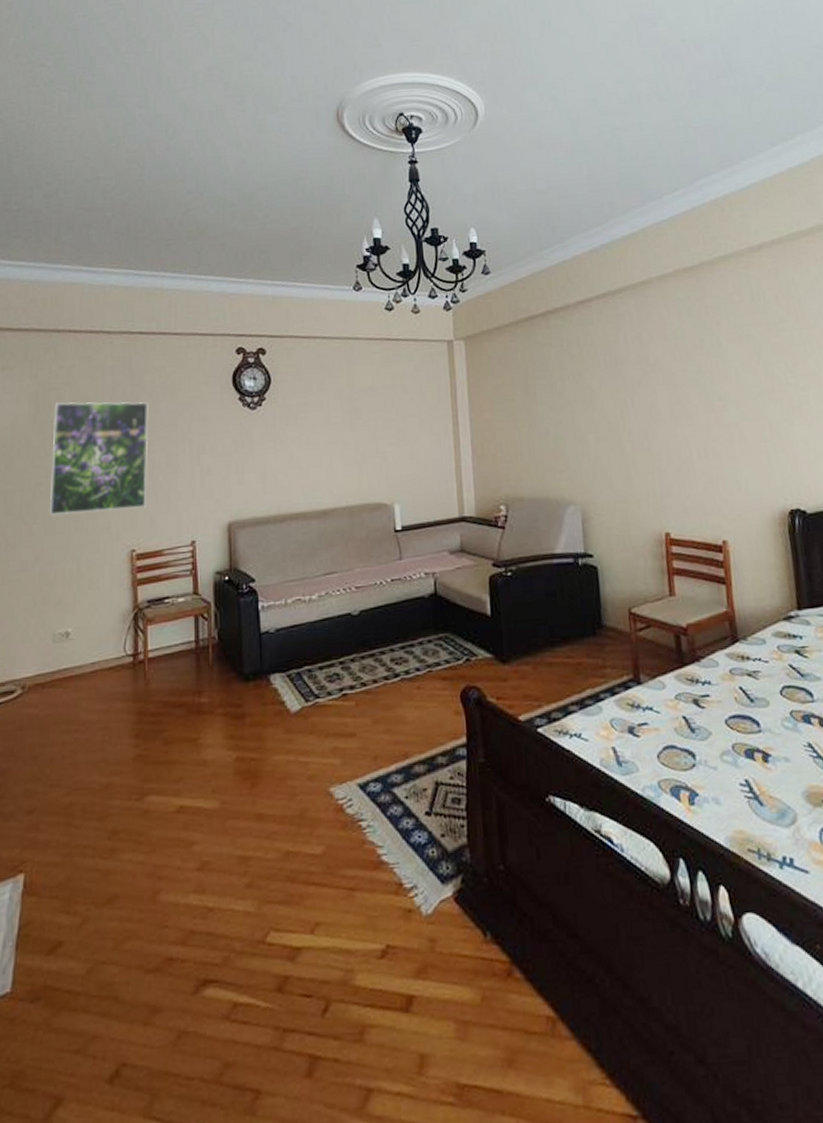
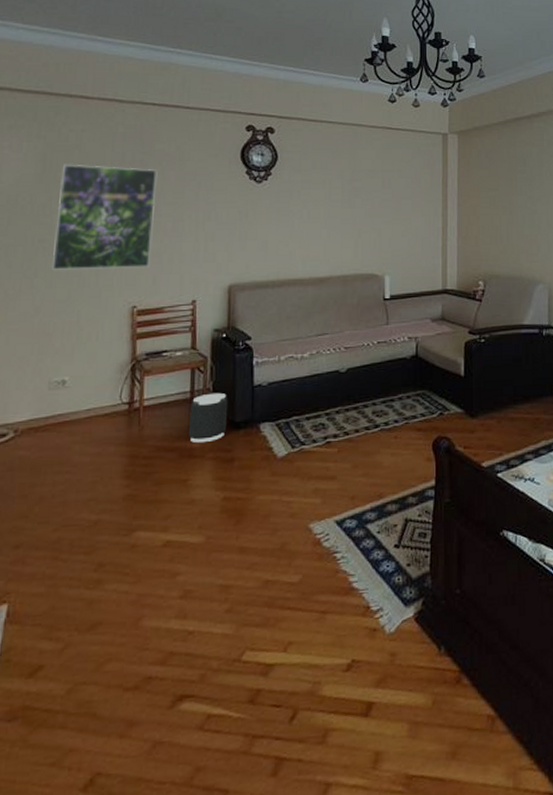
speaker: none [196,641,236,697] -> present [189,392,228,443]

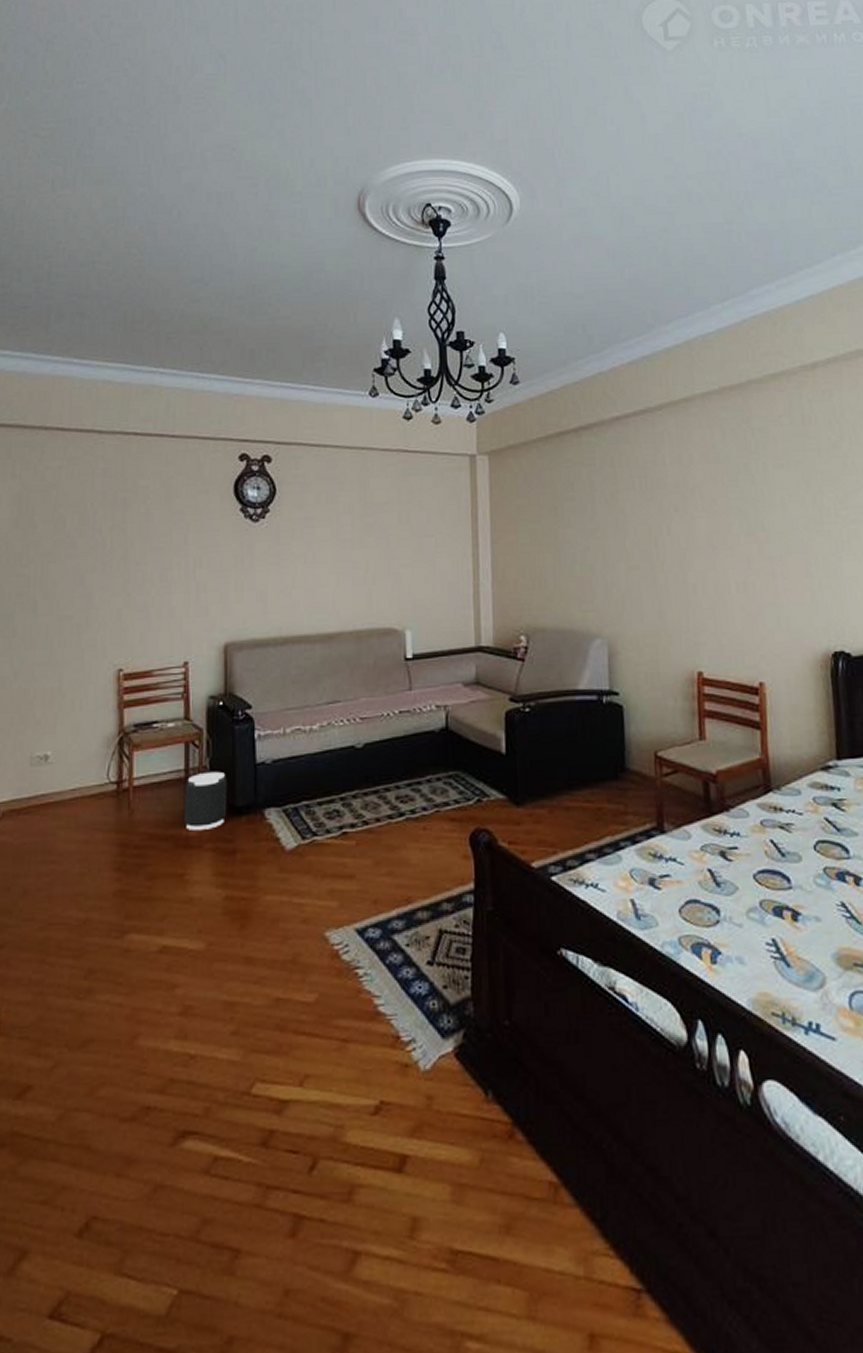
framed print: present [52,164,158,270] -> none [31,506,142,628]

